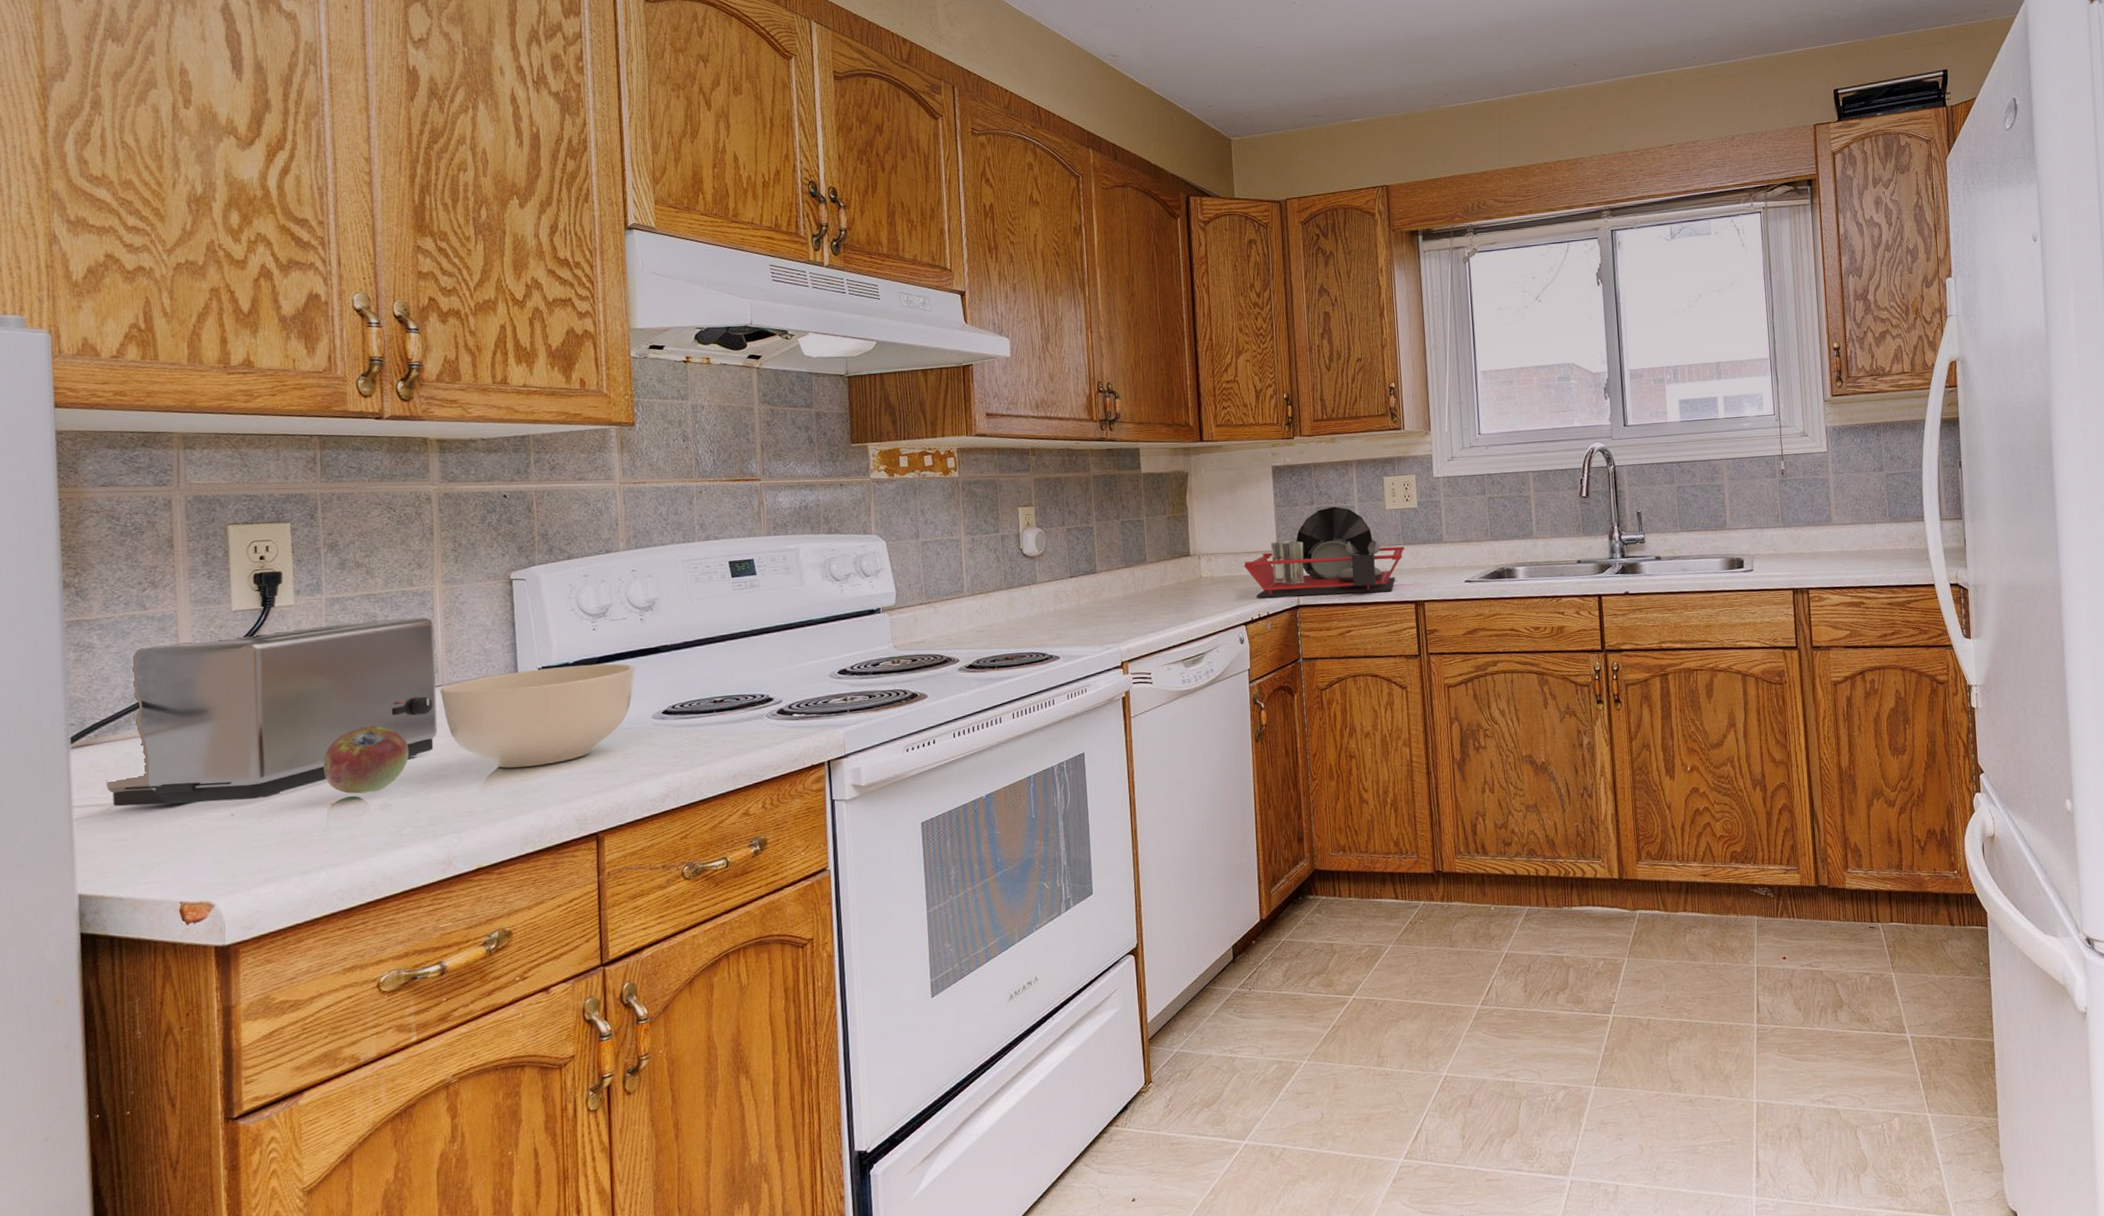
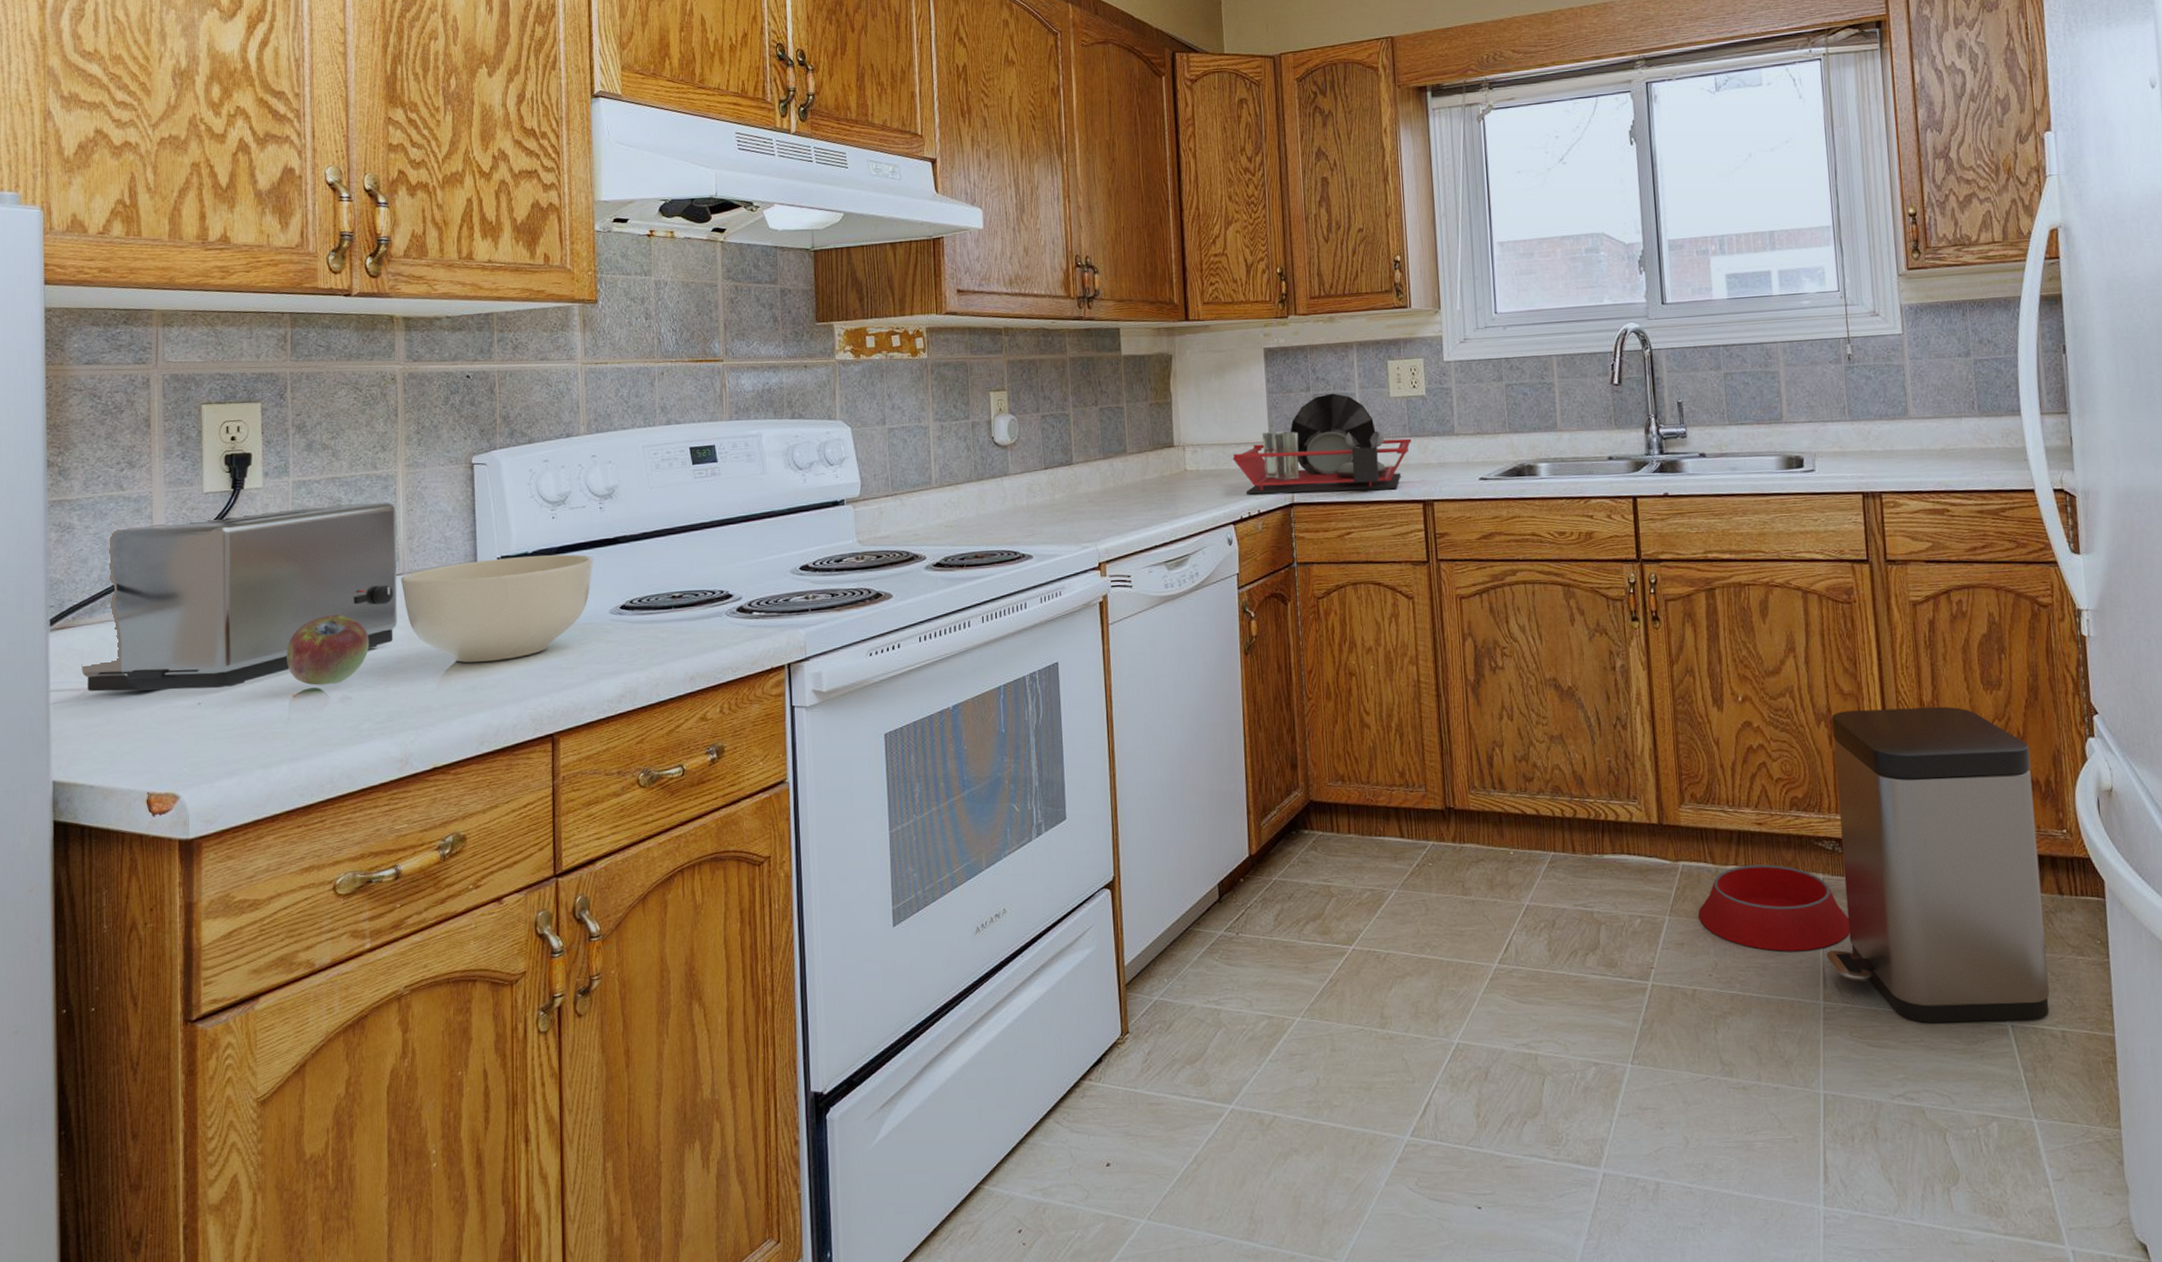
pet bowl: none [1653,909,1779,984] -> present [1698,864,1850,951]
pedal bin: none [1760,770,1942,1038] -> present [1827,706,2050,1024]

